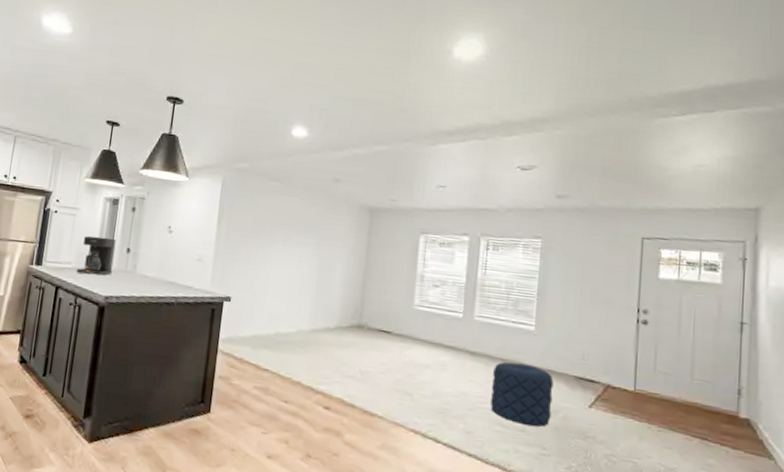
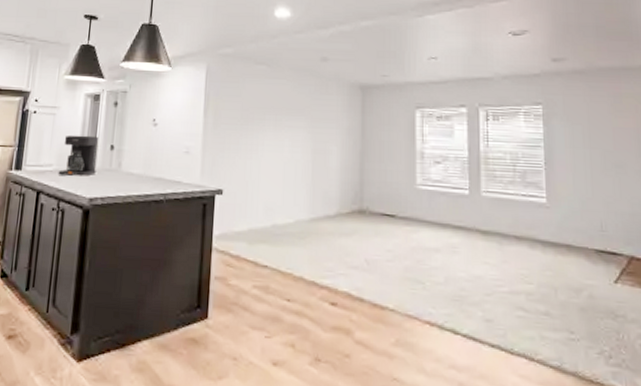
pouf: present [491,361,554,427] -> none [508,239,575,308]

